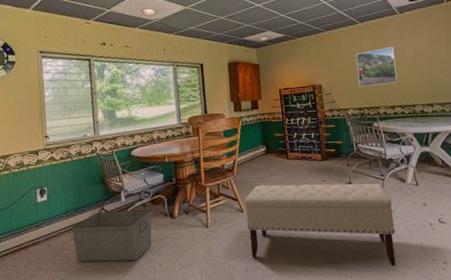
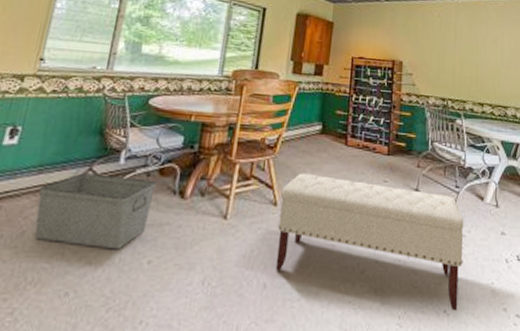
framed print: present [356,47,397,88] -> none [446,32,492,77]

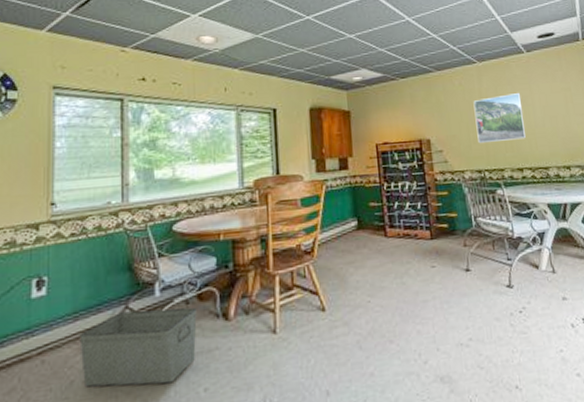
bench: present [275,173,464,312] -> none [327,269,530,386]
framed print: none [446,32,492,77] -> present [473,93,526,144]

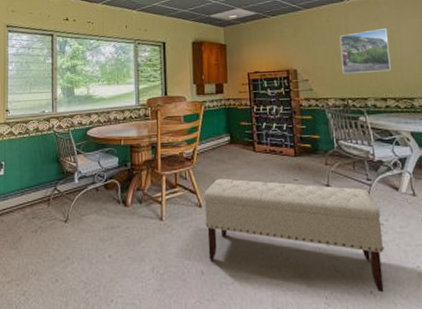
storage bin: present [79,307,197,388] -> none [25,192,104,248]
bench: none [327,269,530,386] -> present [204,178,384,293]

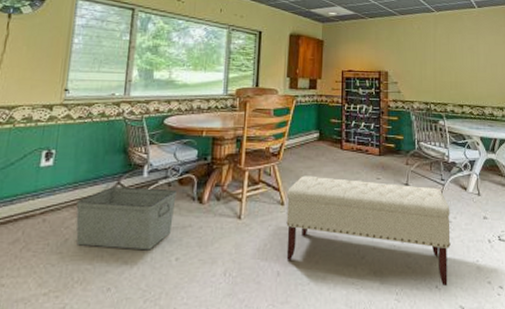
storage bin: none [25,192,104,248] -> present [76,187,177,250]
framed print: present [339,28,391,75] -> none [428,41,469,81]

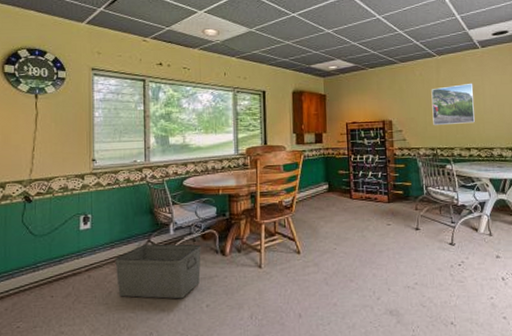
bench: present [286,175,451,287] -> none [302,225,464,323]
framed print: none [428,41,469,81] -> present [431,84,475,126]

